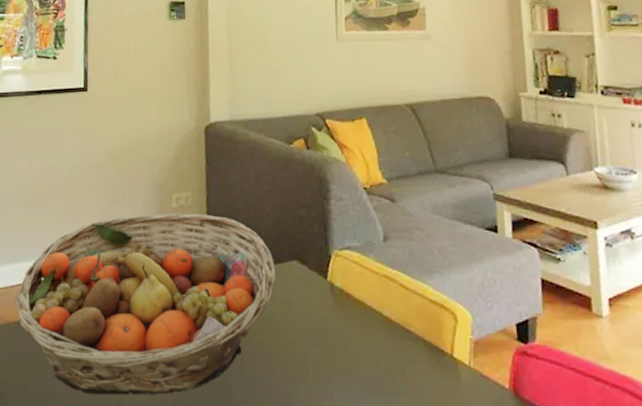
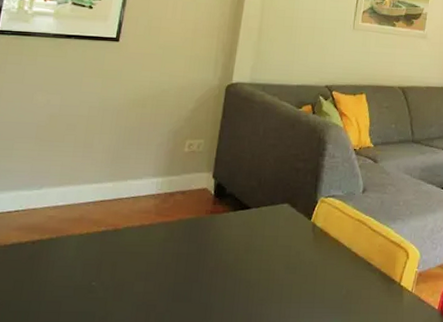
fruit basket: present [15,213,276,395] -> none [9,156,269,313]

